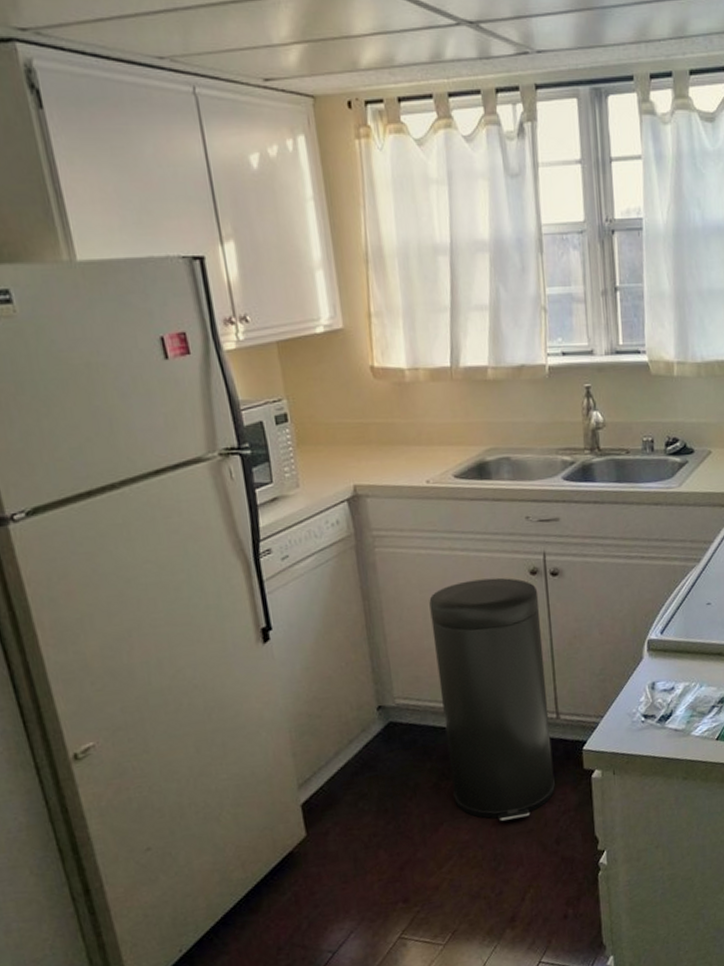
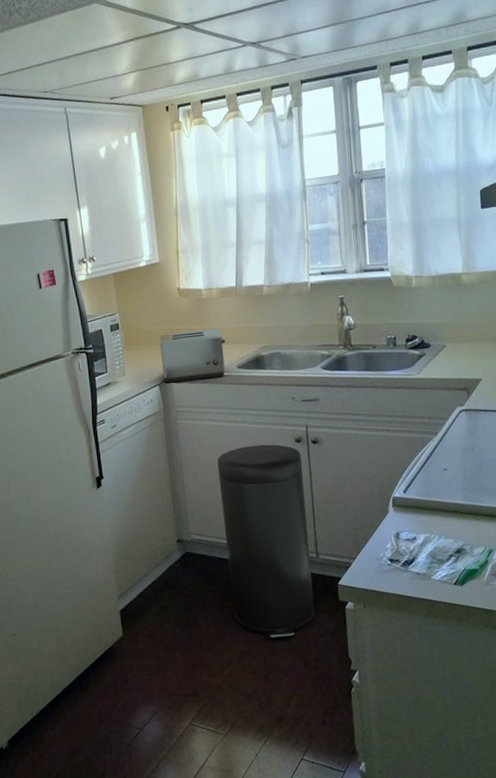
toaster: none [345,423,438,498] -> present [159,328,225,383]

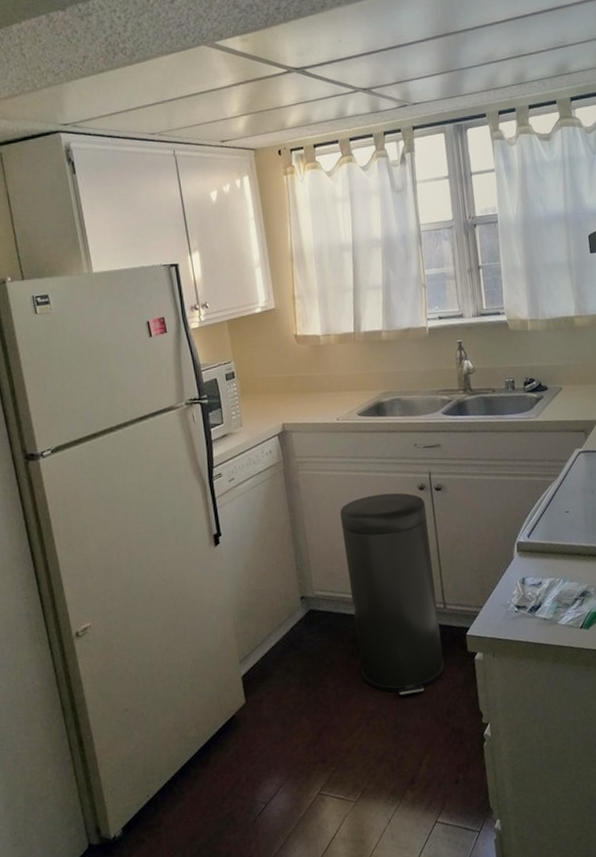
toaster: present [159,328,225,383] -> none [276,375,346,433]

